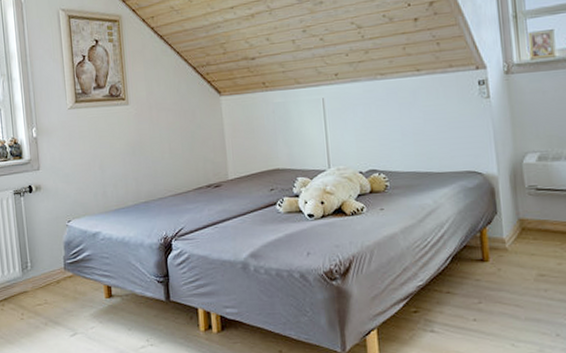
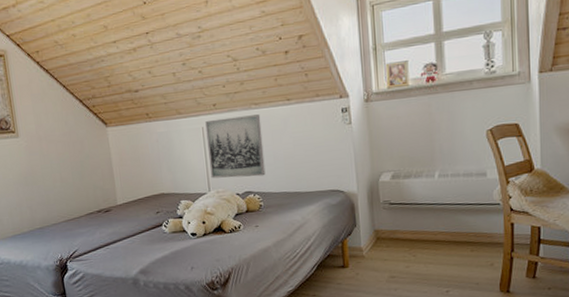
wall art: none [326,85,392,154] -> present [205,114,266,179]

